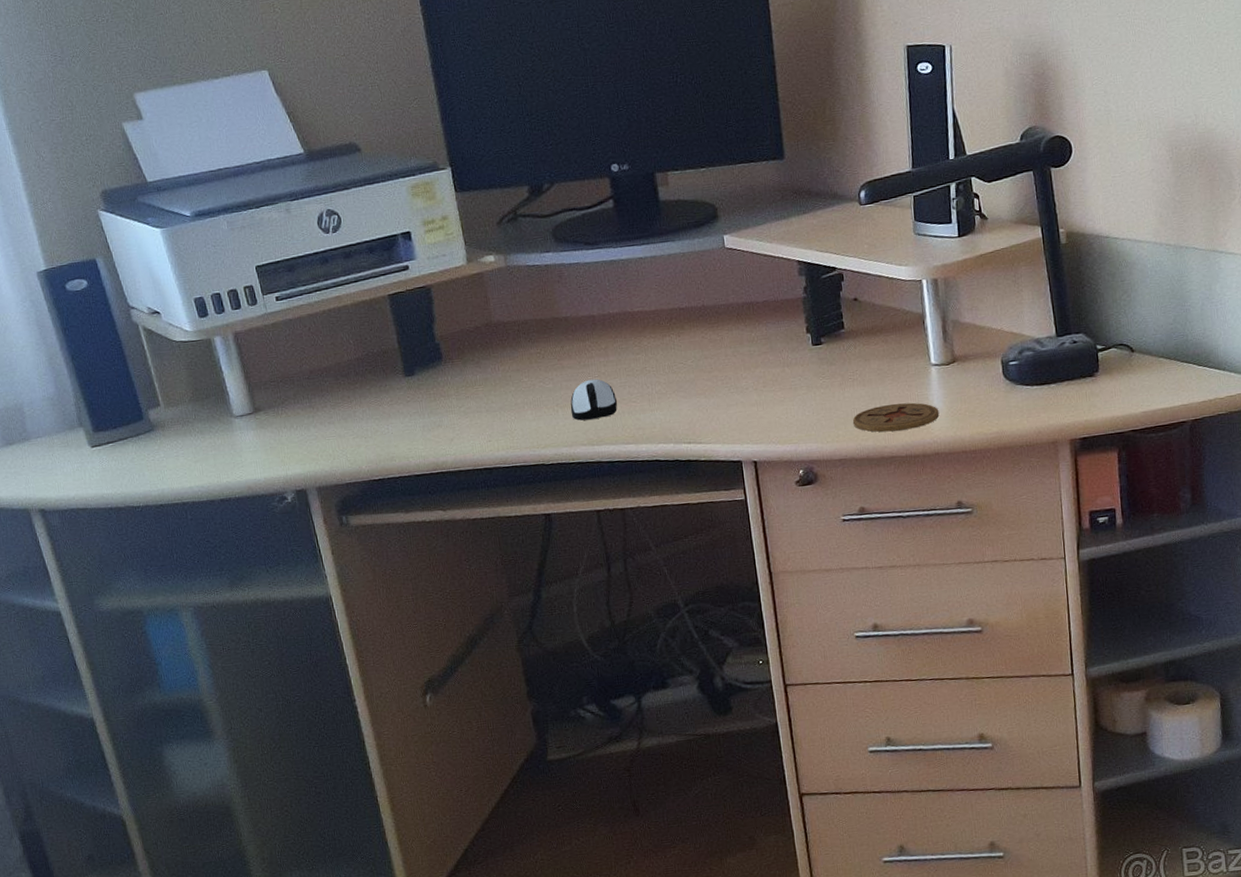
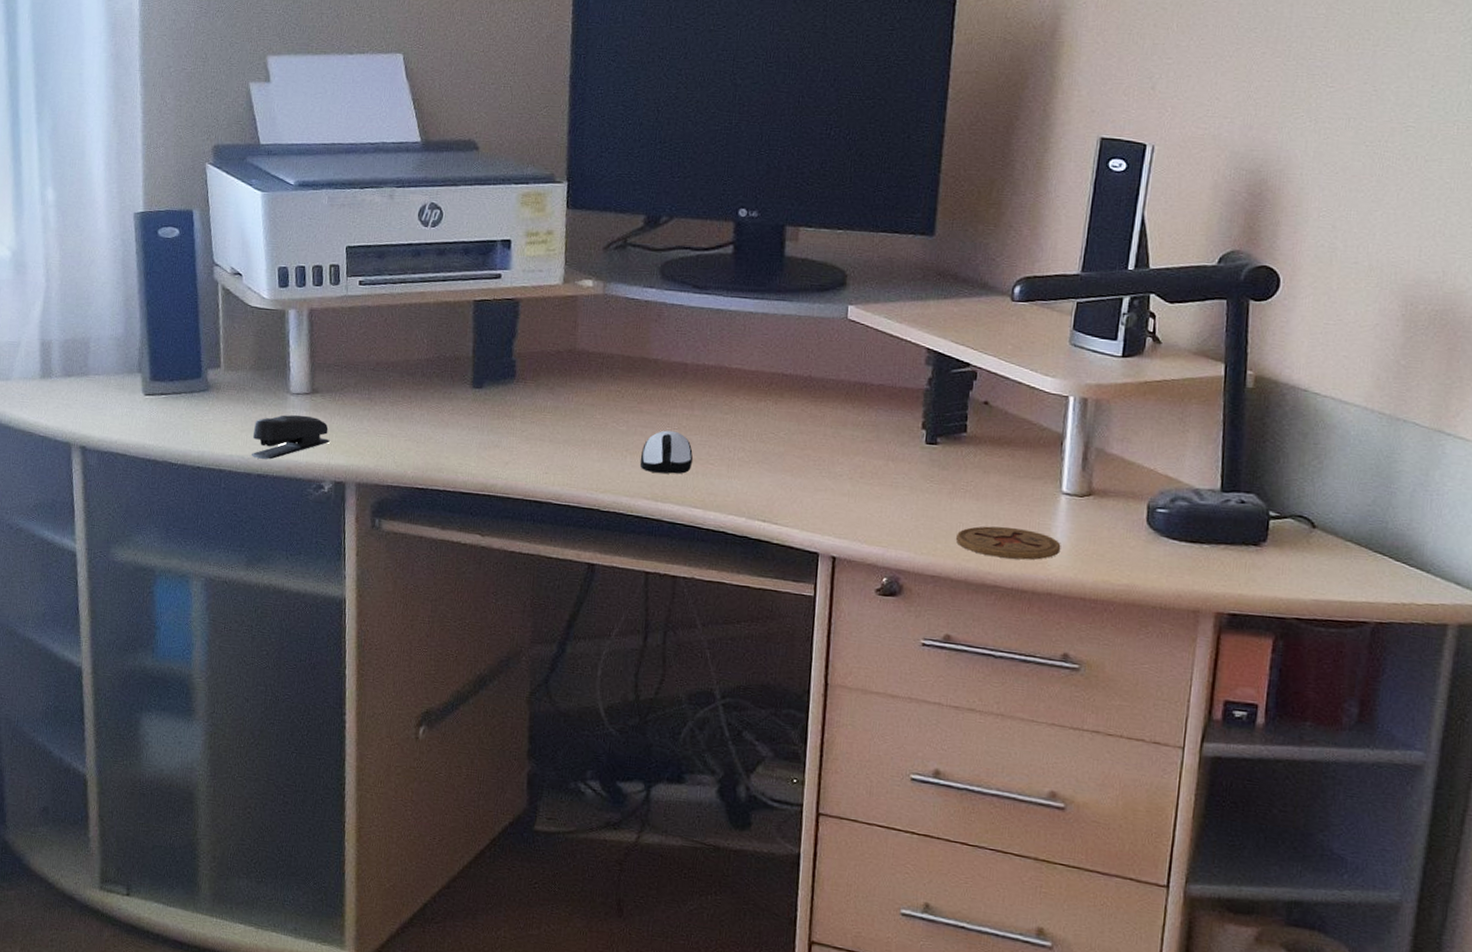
stapler: none [206,434,283,485] -> present [251,415,330,460]

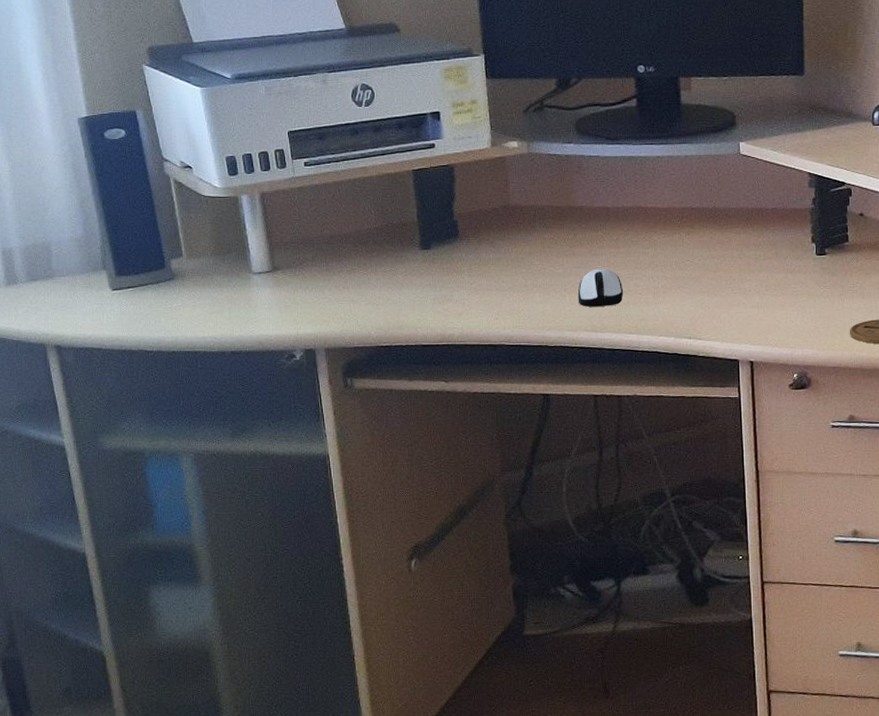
stapler: present [251,415,330,460] -> none [222,292,296,337]

